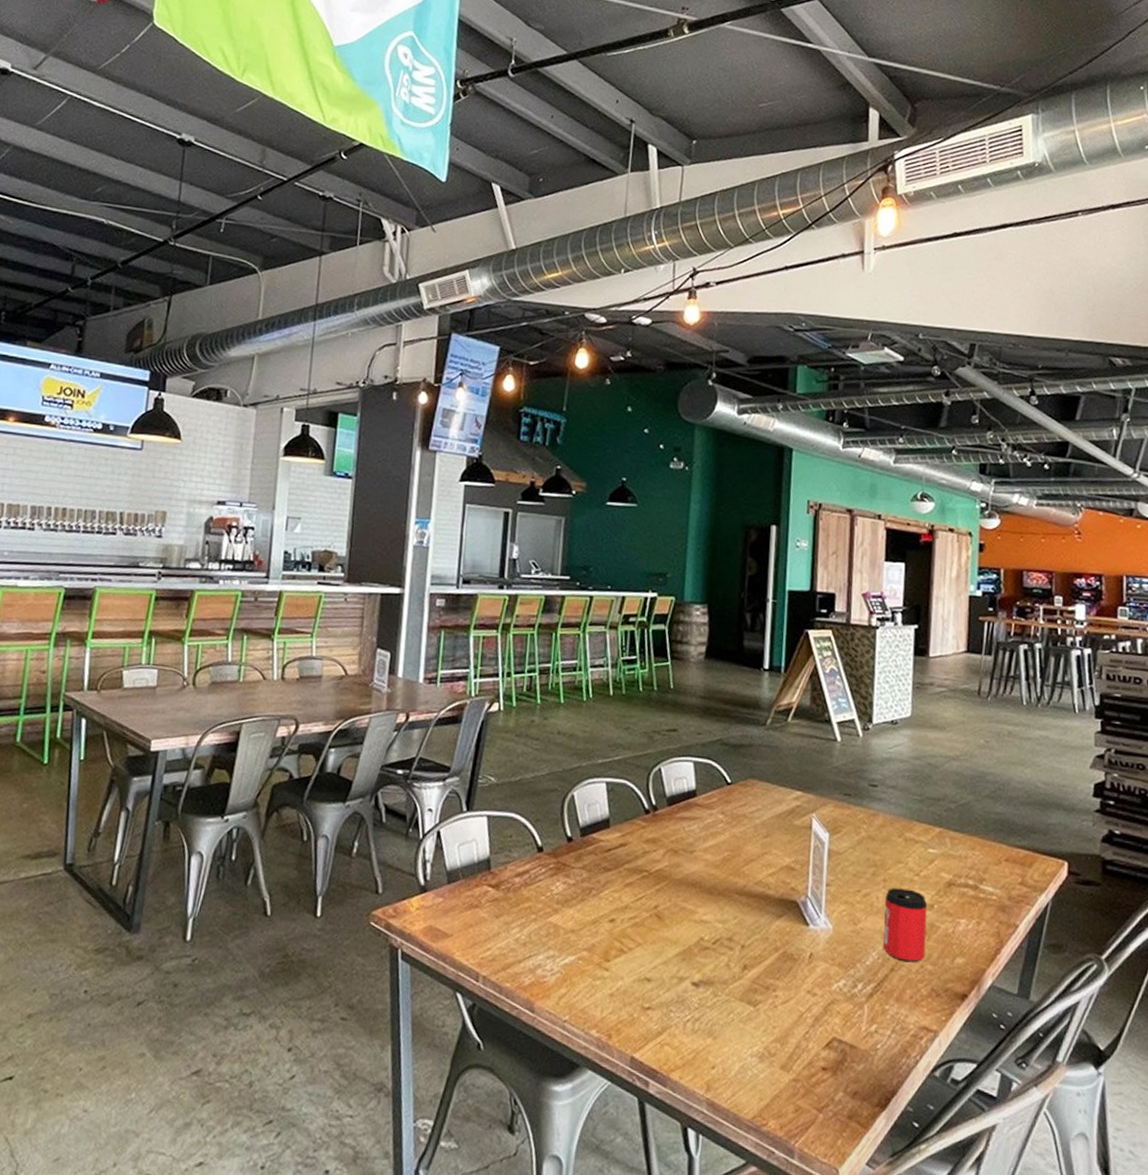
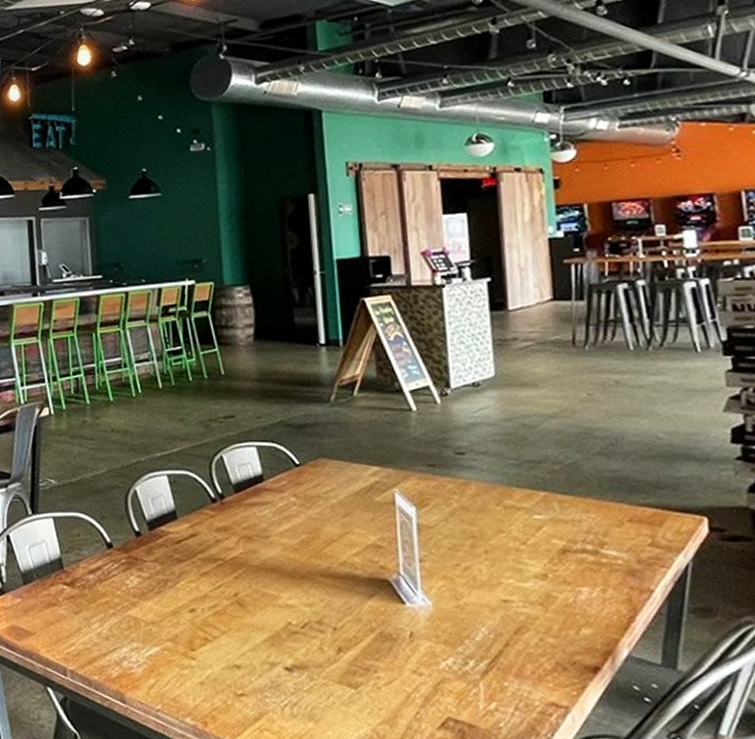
can: present [883,888,928,963] -> none [488,559,544,637]

